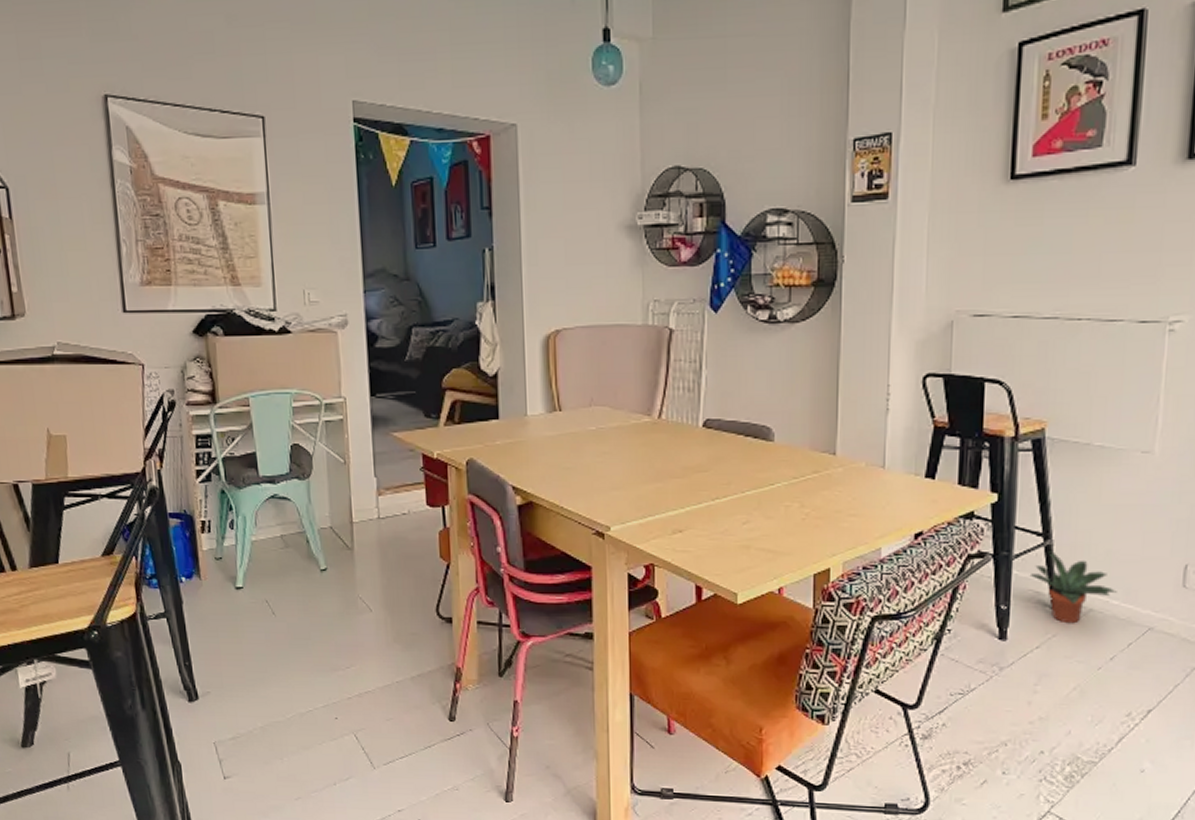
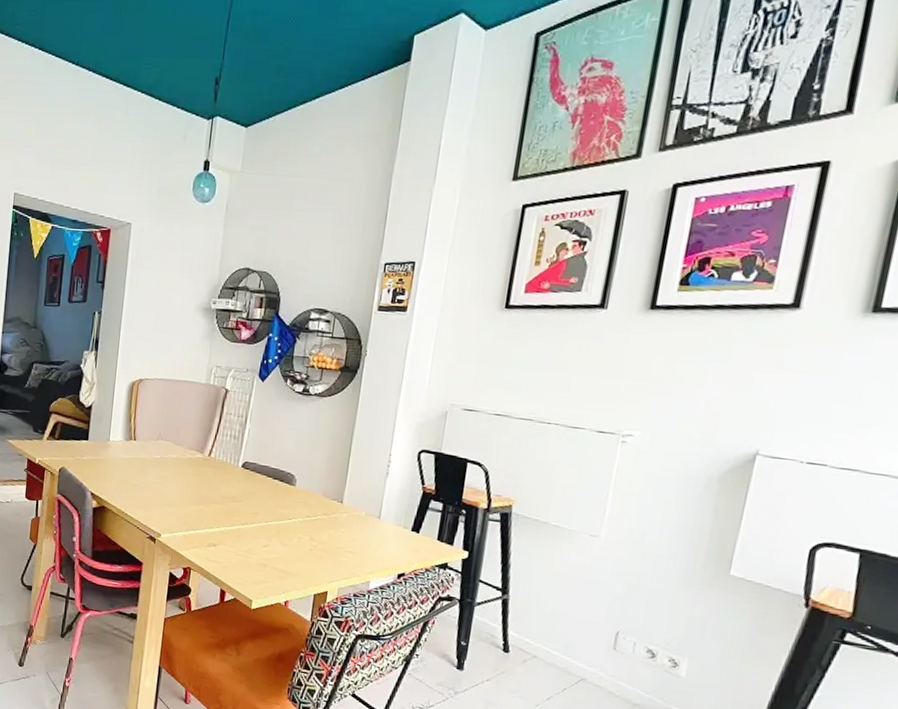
potted plant: present [1029,551,1117,624] -> none [487,604,558,666]

